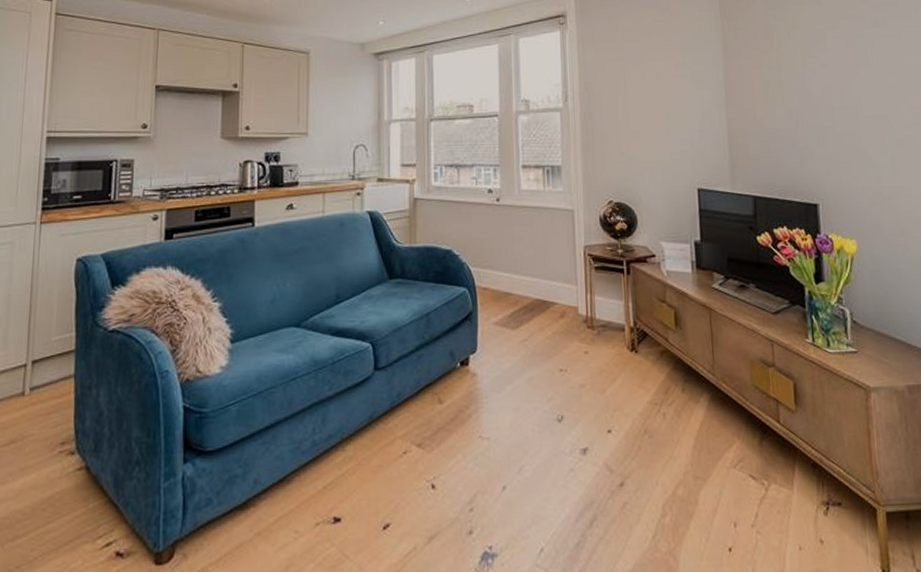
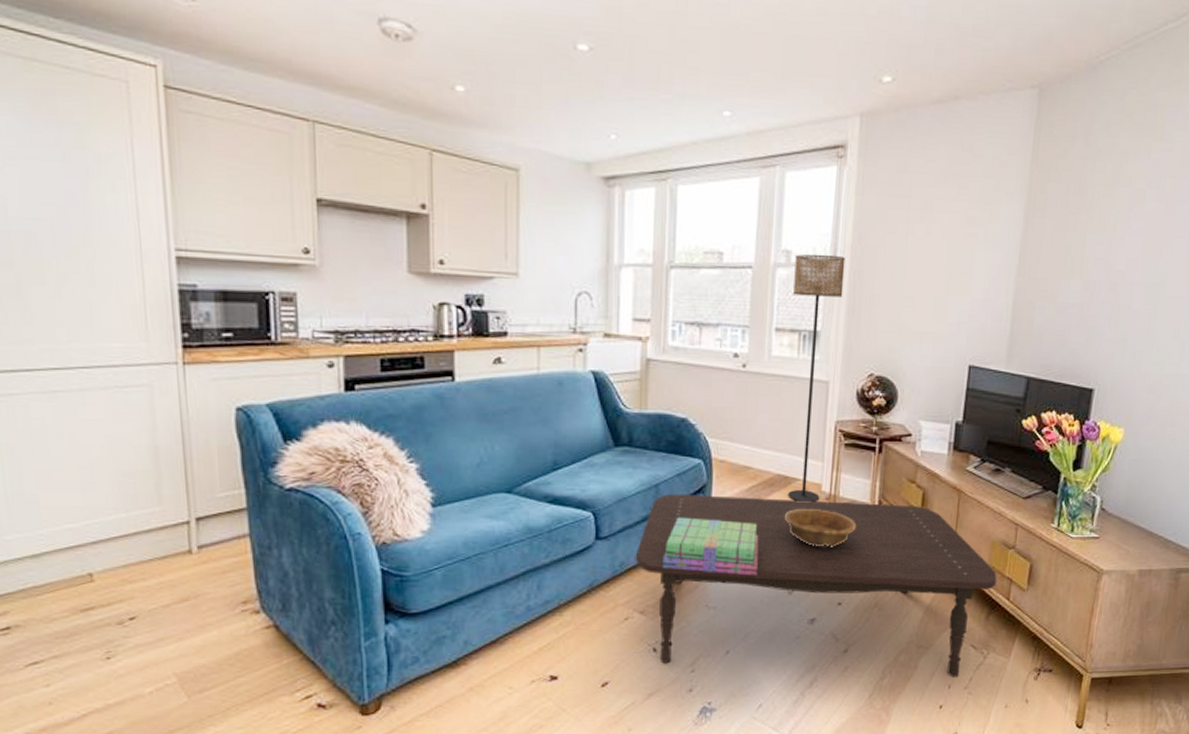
coffee table: none [411,321,764,514] -> present [635,493,997,677]
stack of books: none [436,345,526,403] -> present [662,517,759,576]
floor lamp: none [533,101,578,325] -> present [788,254,846,501]
decorative bowl: none [546,331,616,371] -> present [784,508,856,547]

